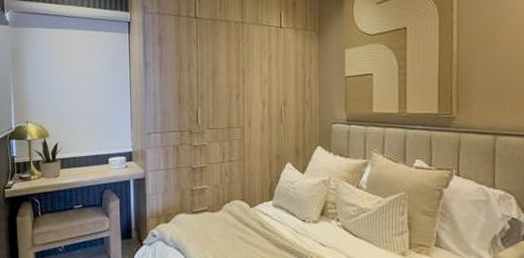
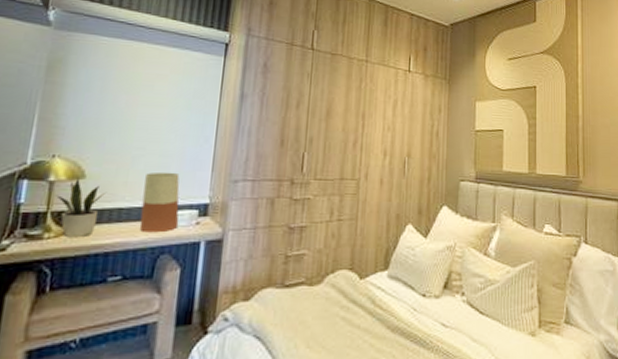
vase: none [87,129,114,174] -> present [139,172,180,233]

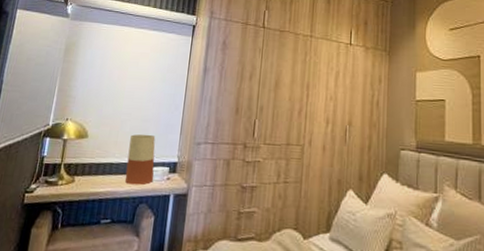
potted plant: present [54,178,107,238] -> none [67,137,103,186]

